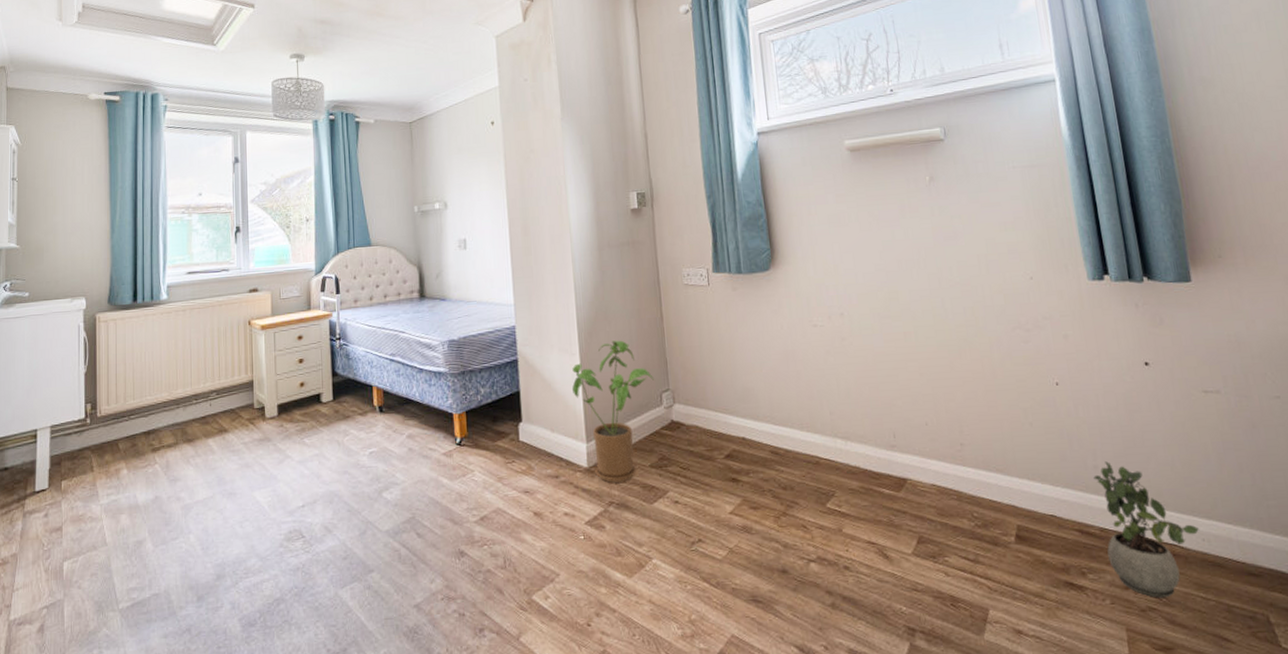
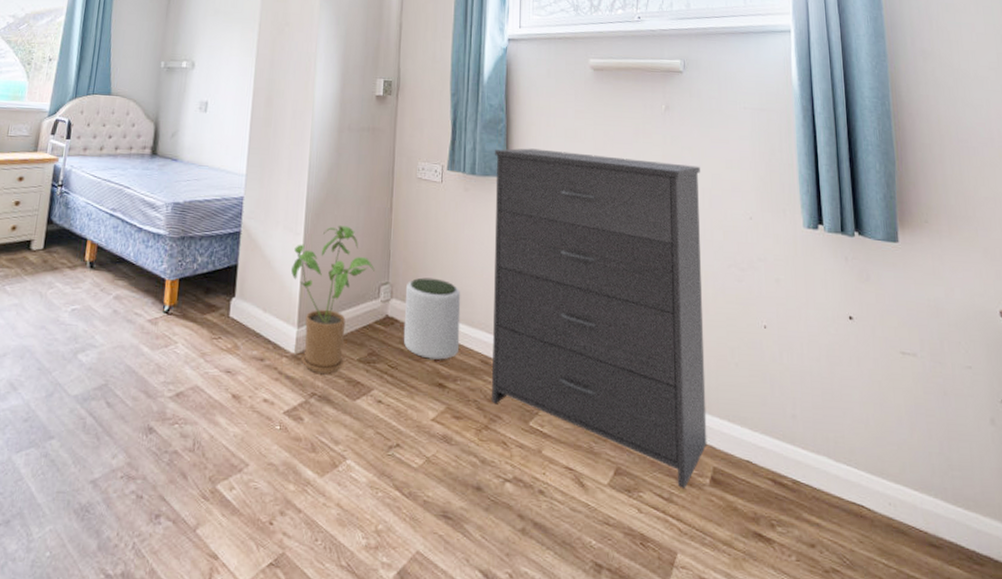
plant pot: none [686,379,748,457] -> present [403,277,461,360]
dresser: none [757,233,1009,548] -> present [492,148,707,488]
potted plant: present [1093,461,1199,598] -> none [791,412,886,561]

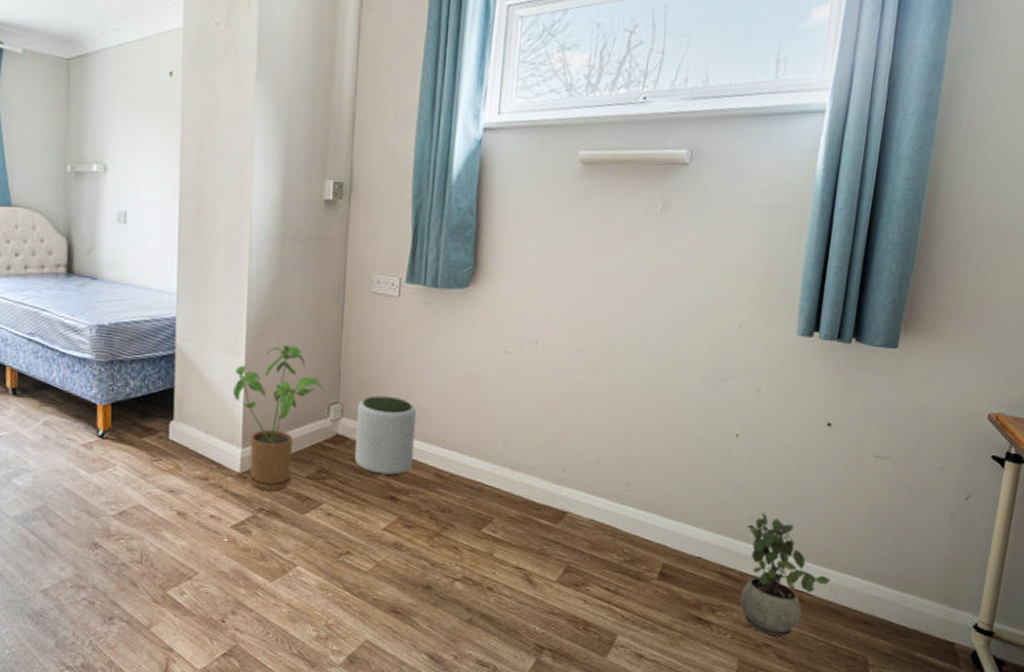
dresser: present [492,148,707,488] -> none [445,256,693,582]
potted plant: none [791,412,886,561] -> present [740,513,830,637]

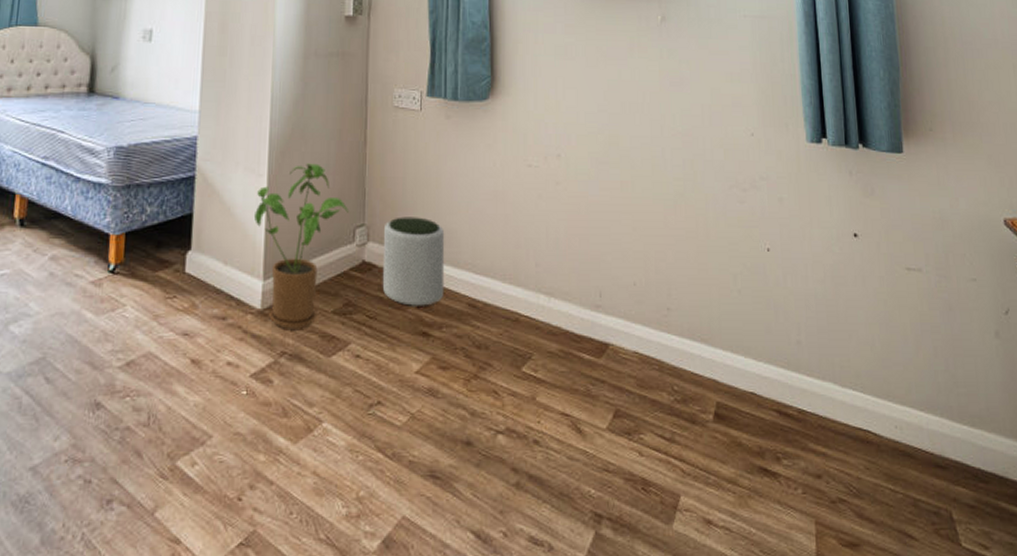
potted plant: present [740,513,830,637] -> none [796,337,892,489]

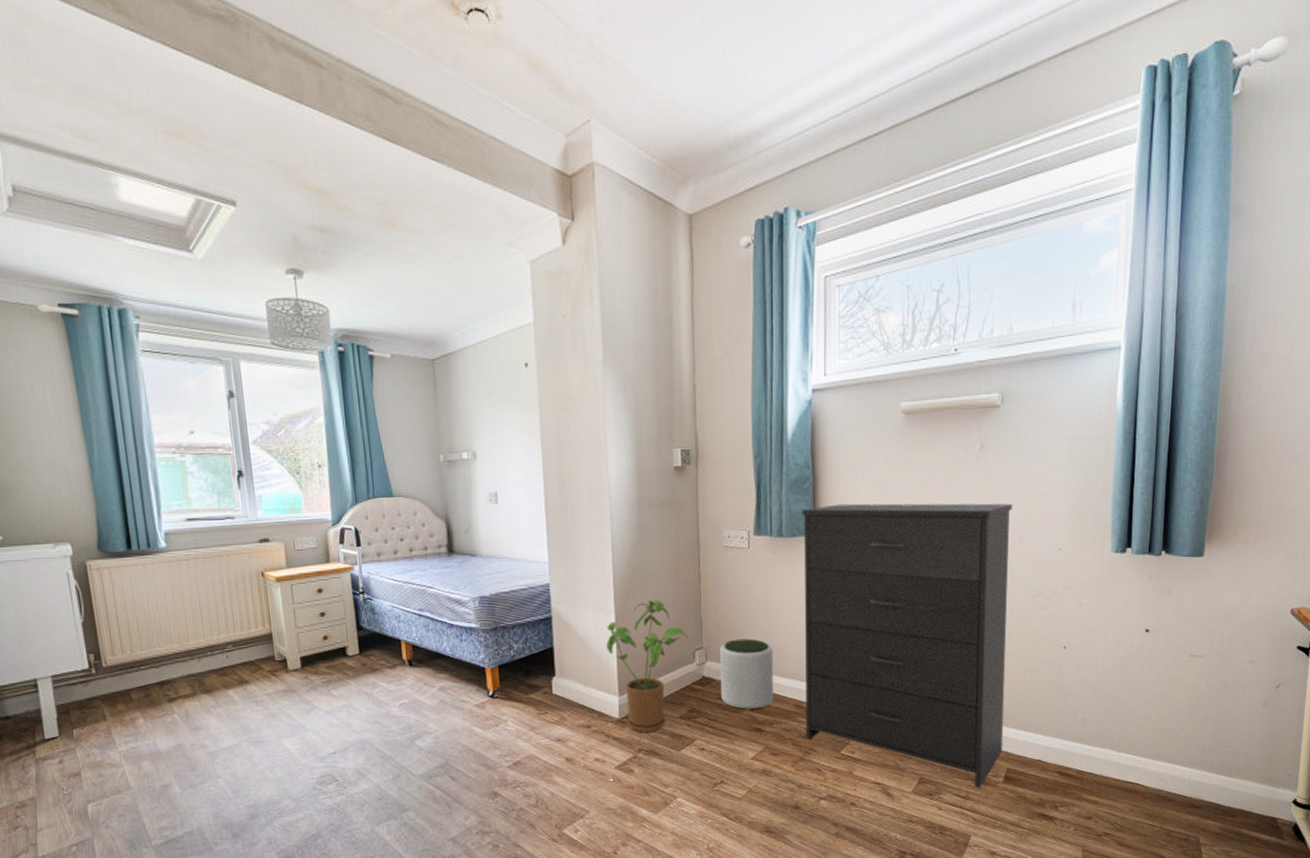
dresser: none [477,68,710,427] -> present [801,503,1012,787]

